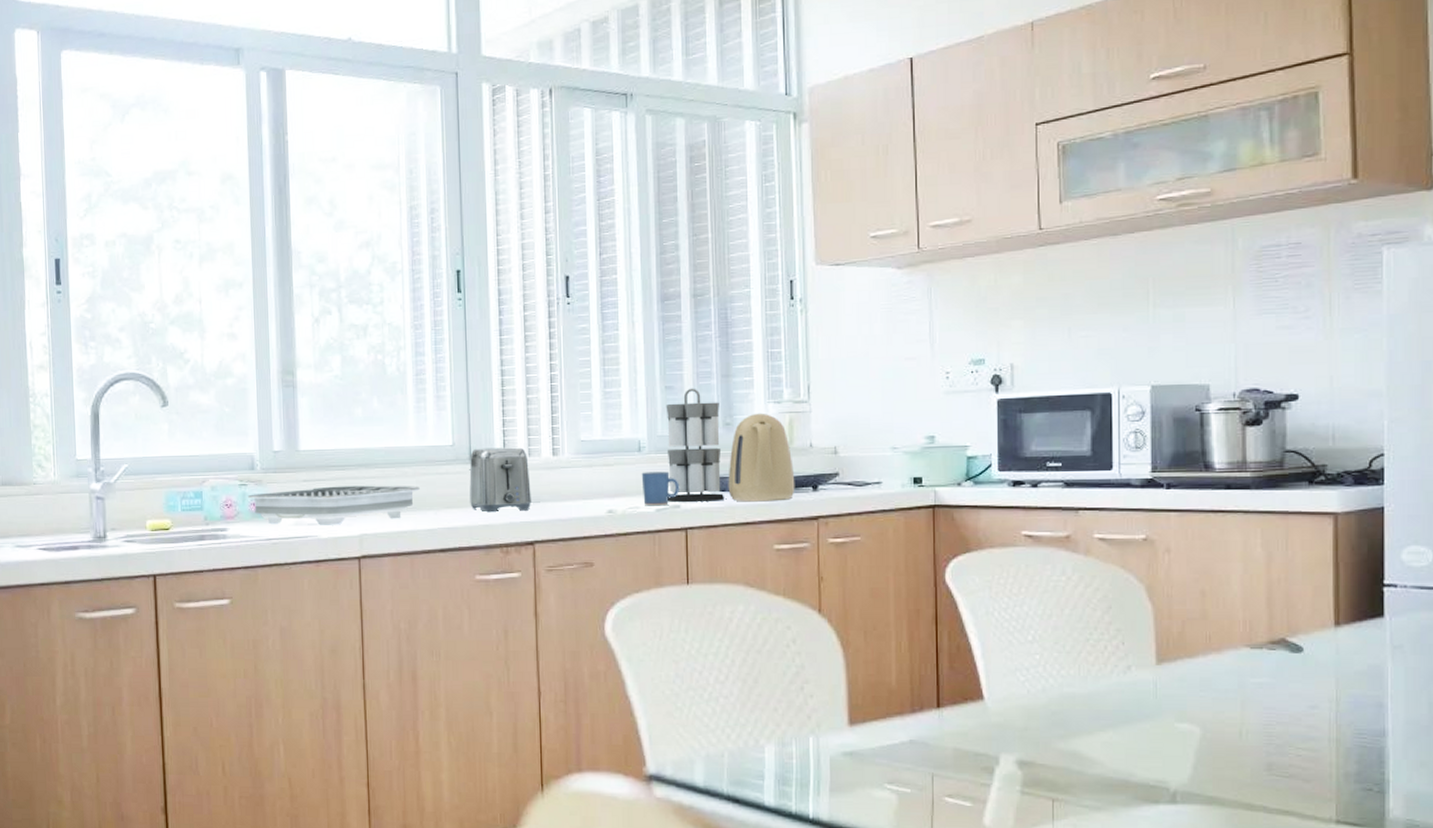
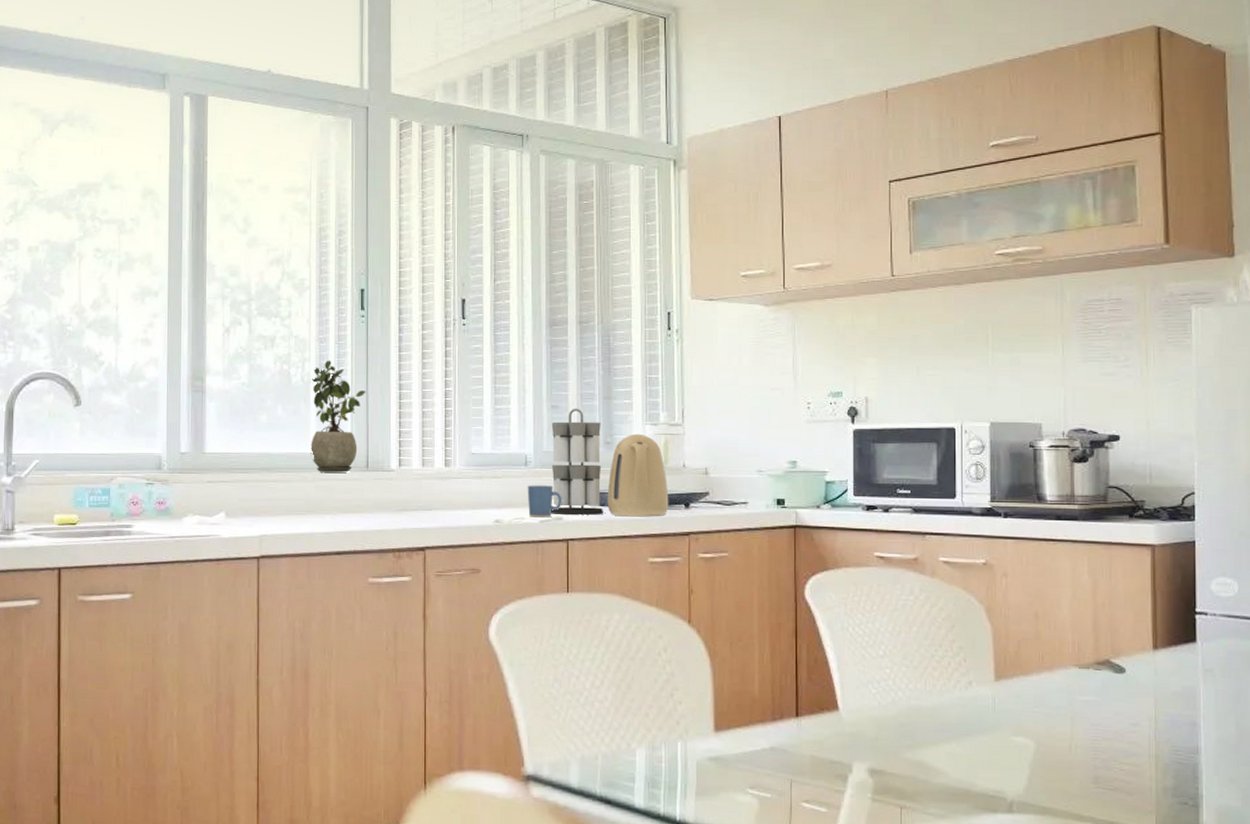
dish rack: present [248,485,420,525] -> none [154,488,319,525]
potted plant: none [406,347,467,467] -> present [310,360,366,473]
toaster: present [469,447,531,513] -> none [366,457,423,519]

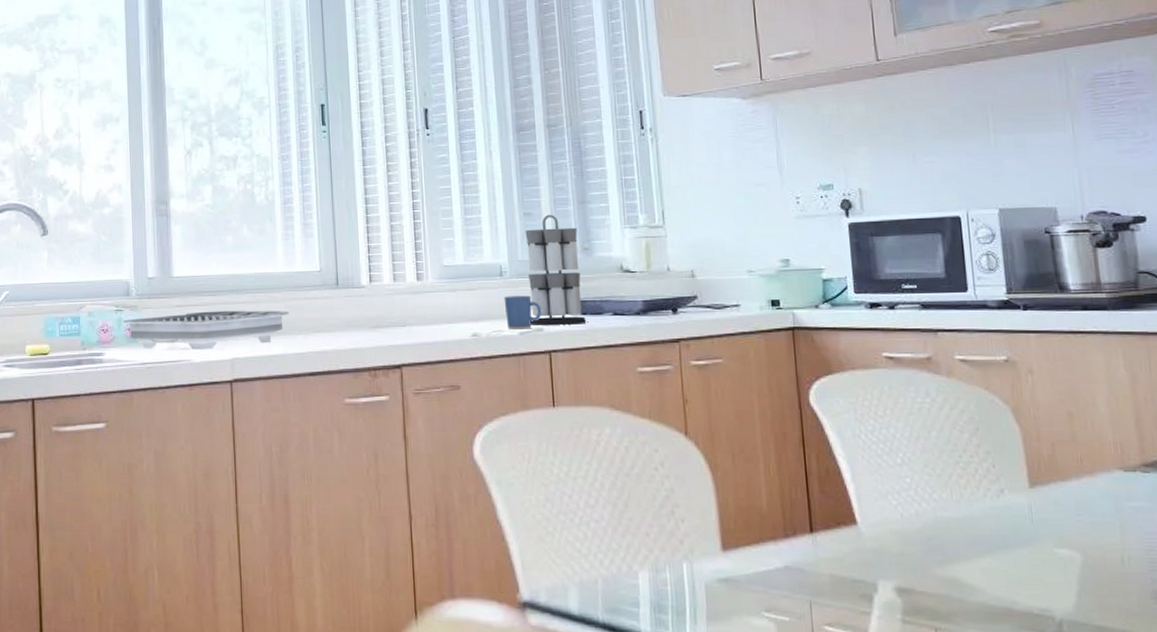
dish rack: none [154,488,319,525] -> present [124,310,289,350]
potted plant: present [310,360,366,473] -> none [274,177,332,293]
kettle: present [607,433,669,517] -> none [588,237,655,325]

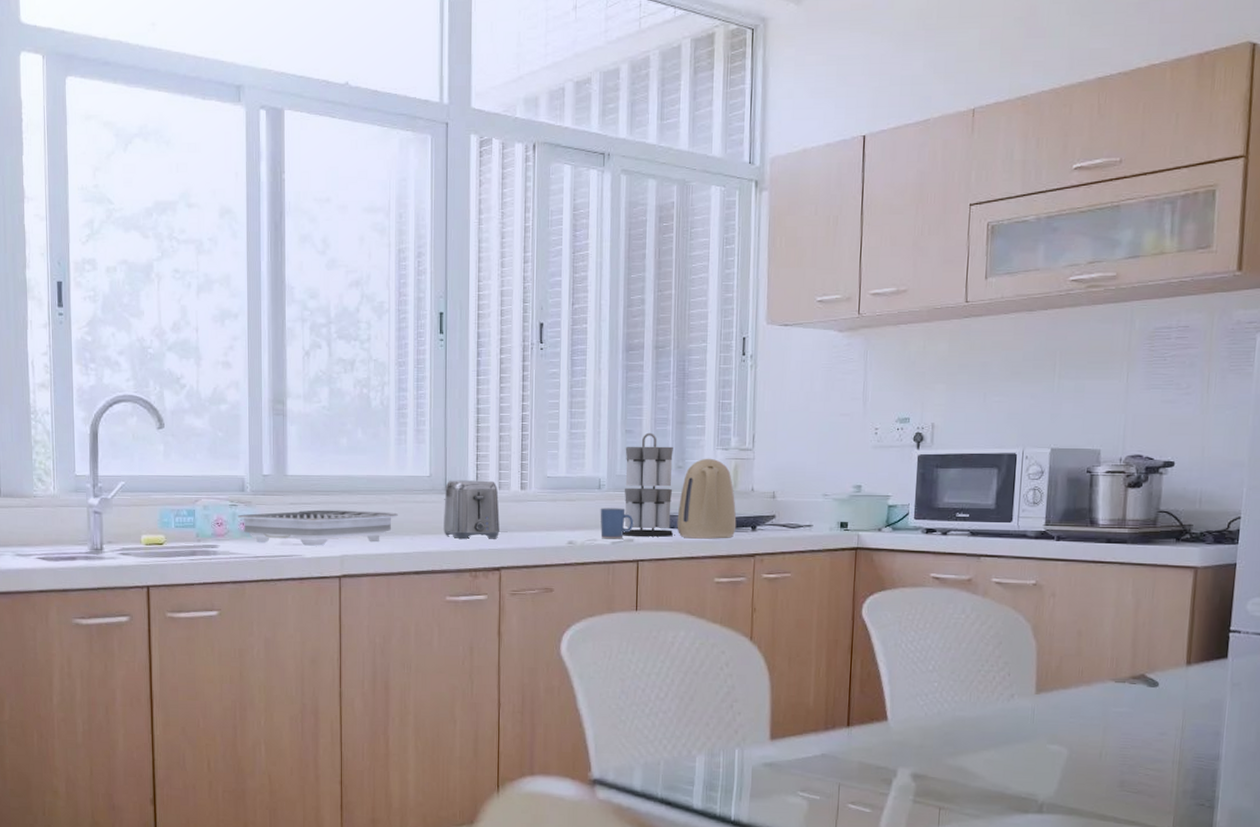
toaster: none [337,272,397,337] -> present [444,480,500,540]
kettle: none [588,237,655,325] -> present [677,458,737,539]

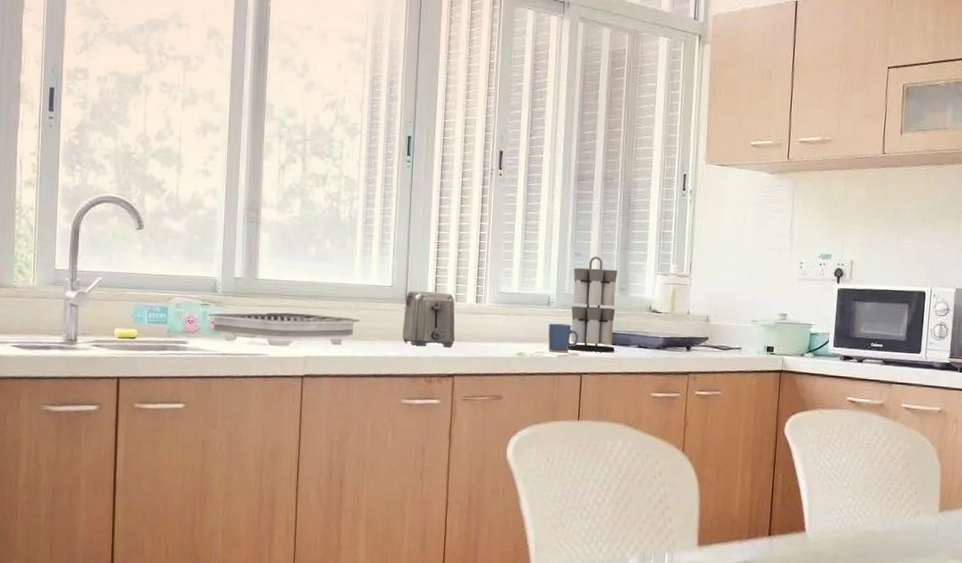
kettle: present [677,458,737,539] -> none [618,282,673,357]

